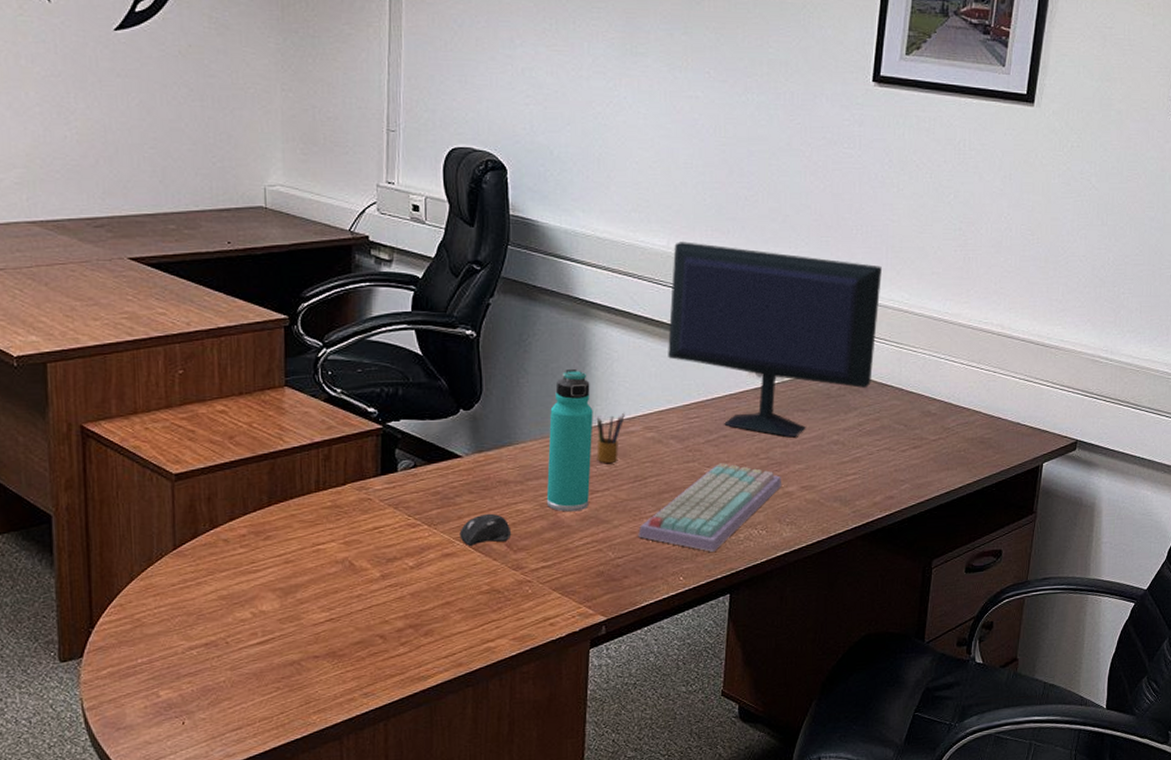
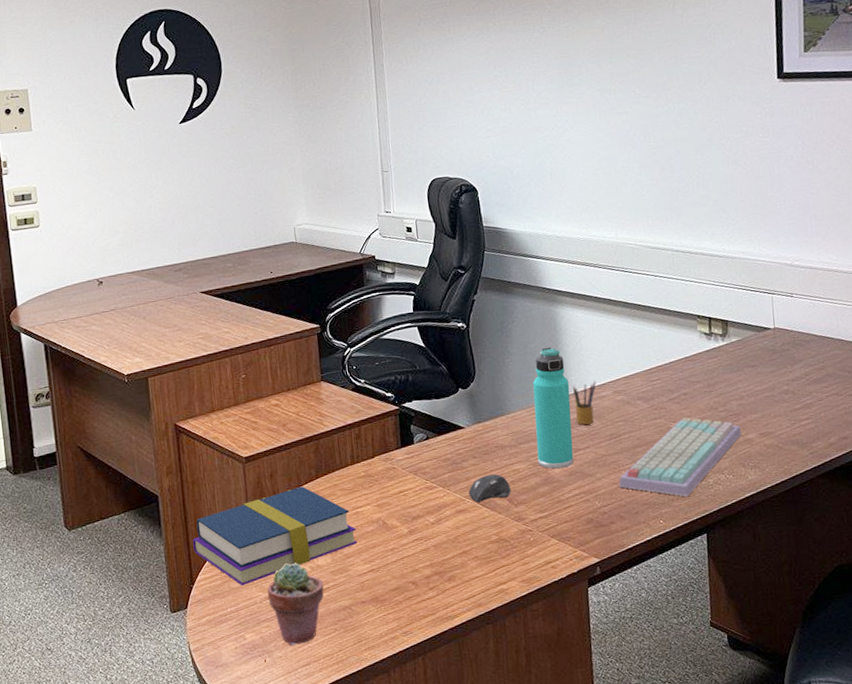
book: none [96,514,315,632] -> present [192,486,358,585]
potted succulent: none [192,606,267,706] -> present [267,563,324,645]
computer monitor: present [668,241,882,437] -> none [622,231,812,390]

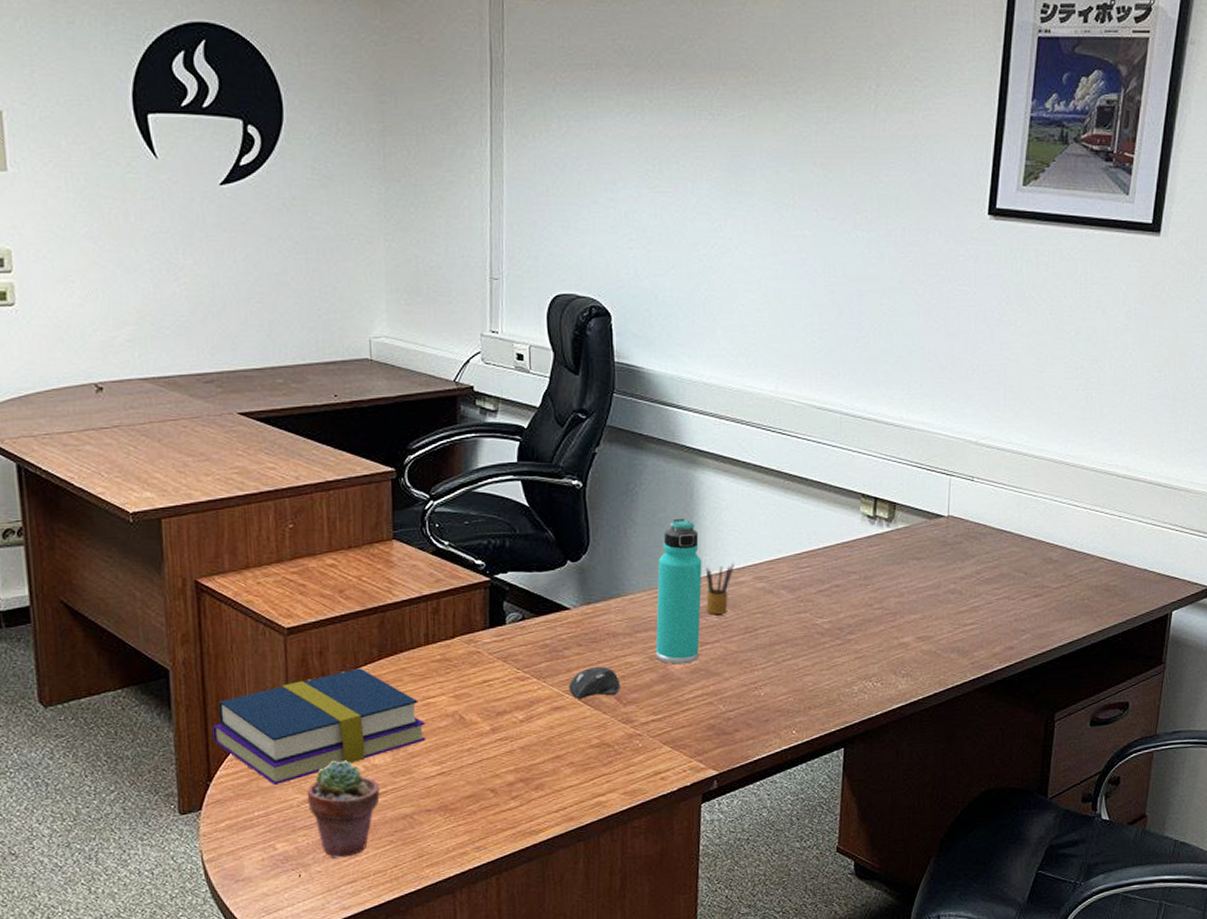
keyboard: present [619,417,742,497] -> none [749,613,897,705]

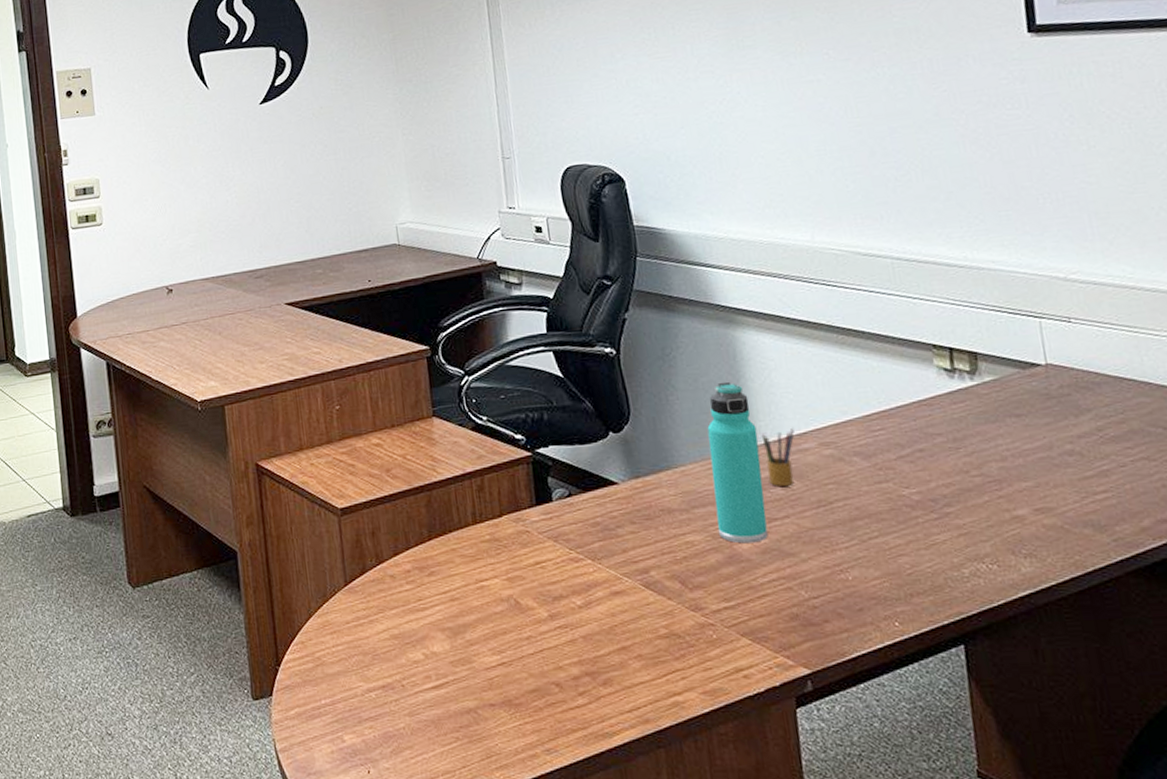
book: present [212,668,426,785] -> none [278,549,483,671]
potted succulent: present [307,760,380,858] -> none [370,646,442,754]
computer mouse: present [569,666,621,699] -> none [626,546,685,583]

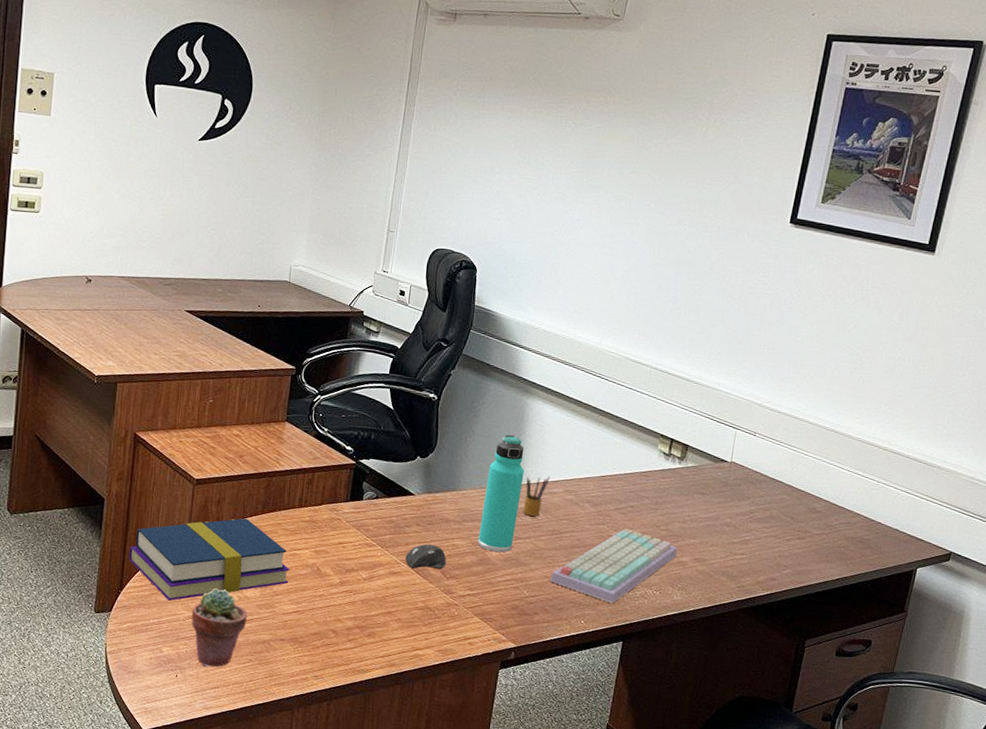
book: none [278,549,483,671] -> present [129,518,290,601]
potted succulent: none [370,646,442,754] -> present [191,588,248,667]
computer mouse: none [626,546,685,583] -> present [405,544,447,569]
keyboard: none [832,482,1008,591] -> present [550,529,678,603]

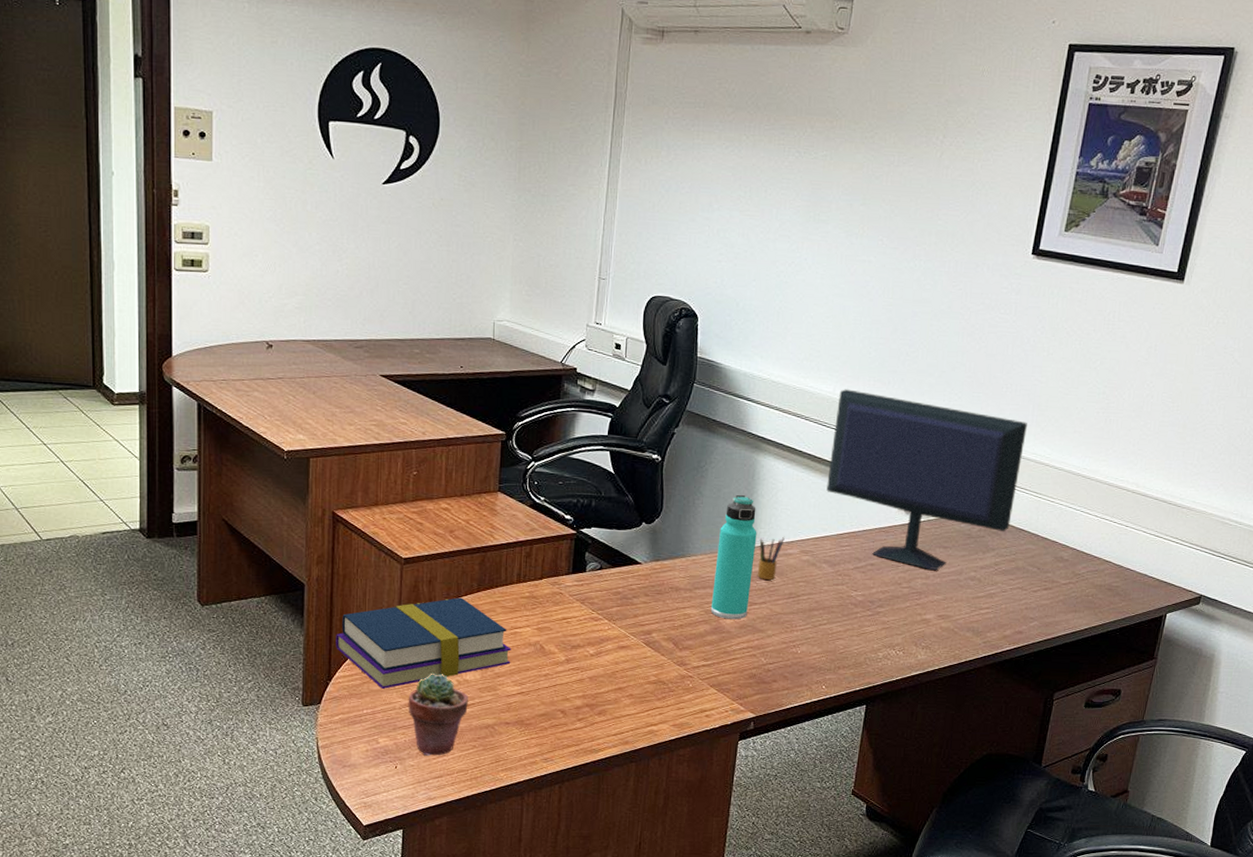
computer mouse: present [405,544,447,569] -> none [634,614,679,641]
keyboard: present [550,529,678,603] -> none [788,588,921,666]
computer monitor: none [591,340,783,515] -> present [826,389,1027,570]

